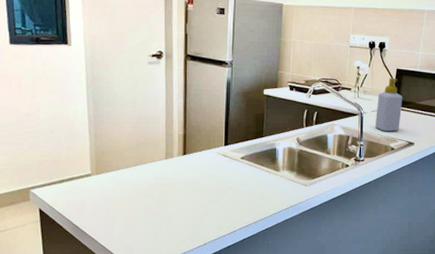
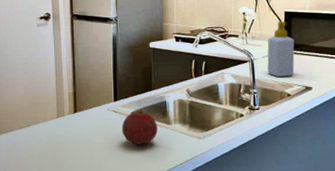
fruit: none [230,156,266,189] -> present [121,111,157,145]

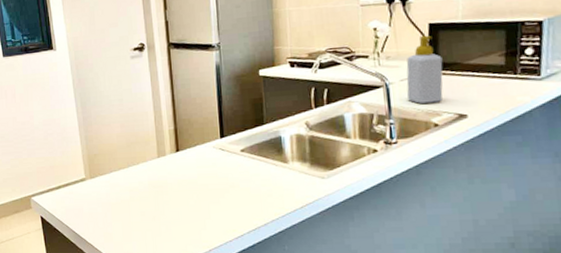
fruit: present [121,111,157,145] -> none [230,148,272,186]

